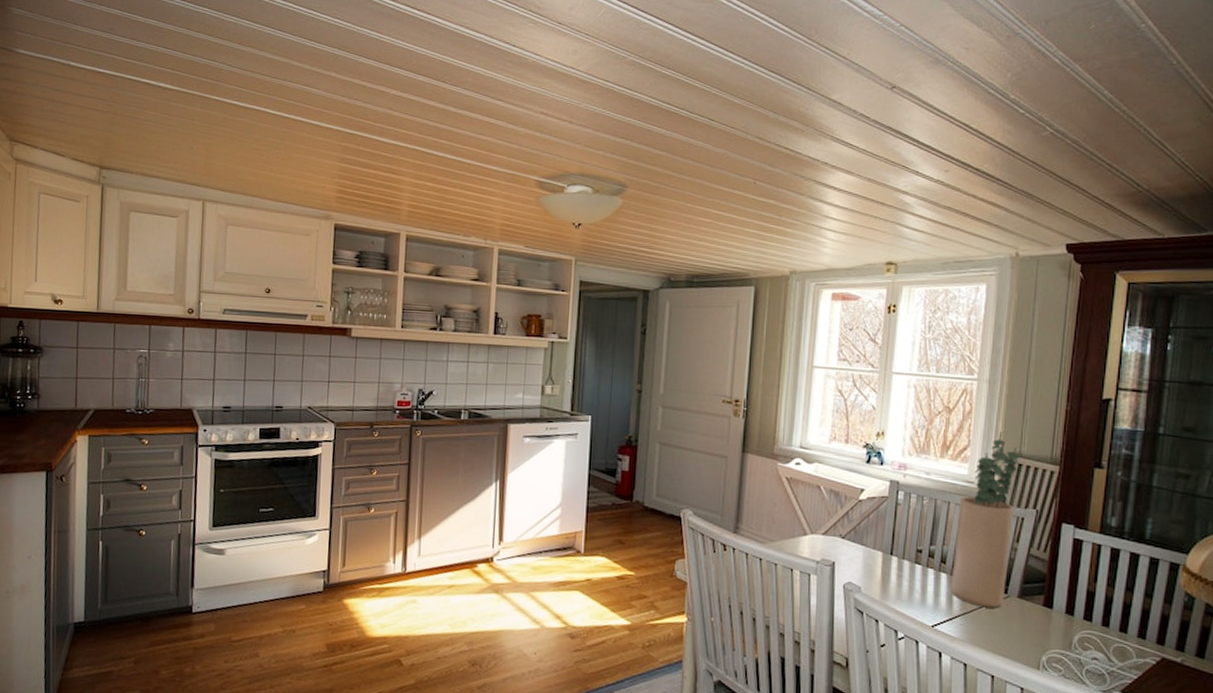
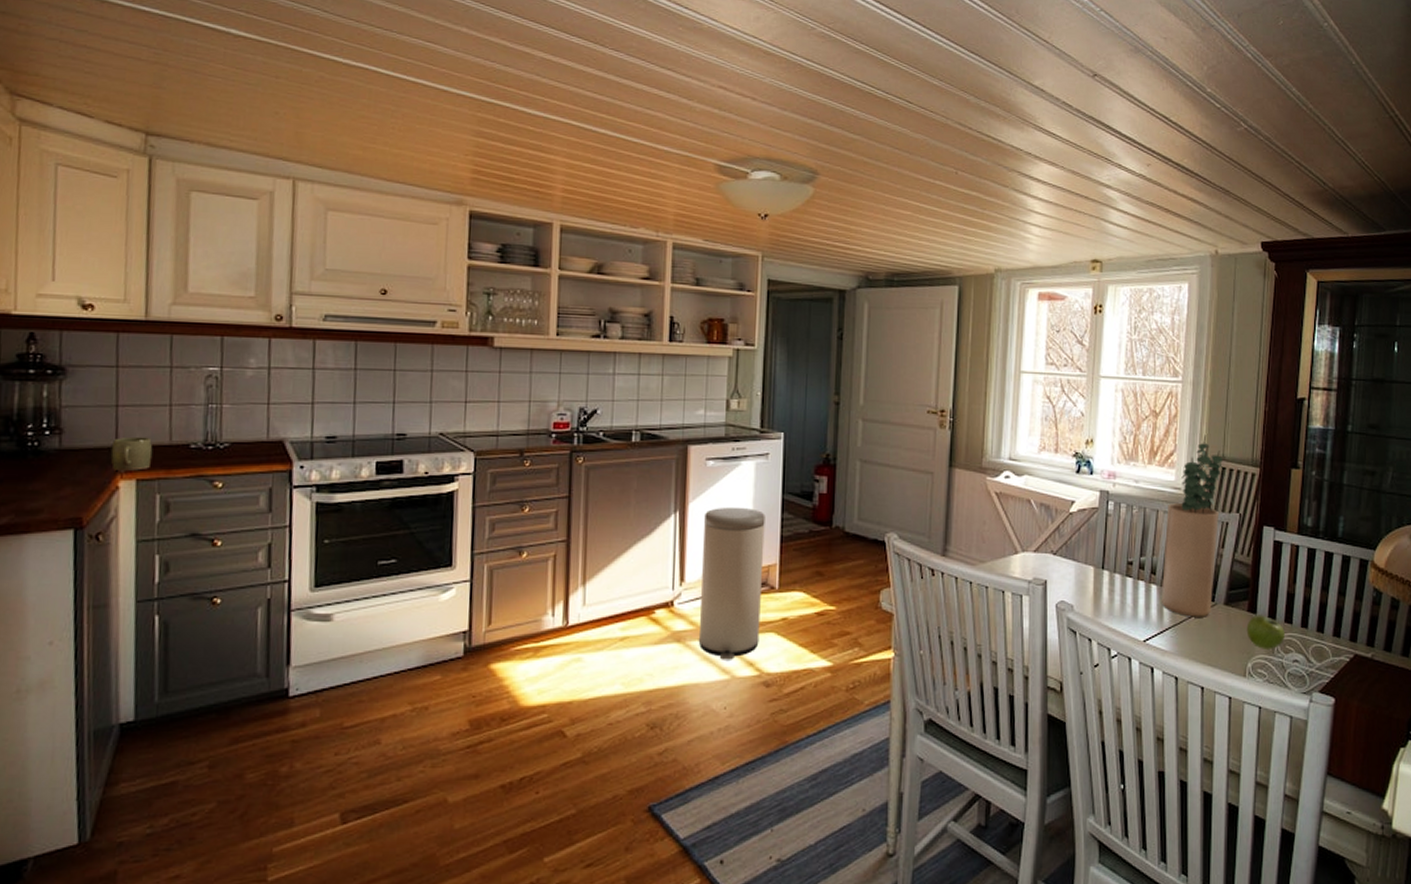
mug: none [71,402,101,429] -> present [110,436,153,471]
pedal bin: none [513,478,574,612] -> present [698,506,765,660]
fruit: none [1041,610,1085,645] -> present [1246,615,1286,649]

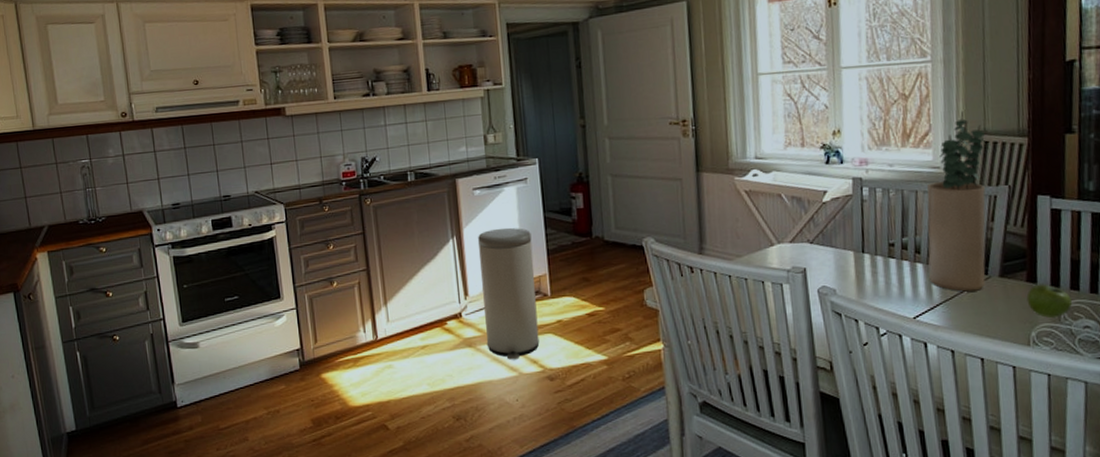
mug: present [110,436,153,471] -> none [27,218,55,246]

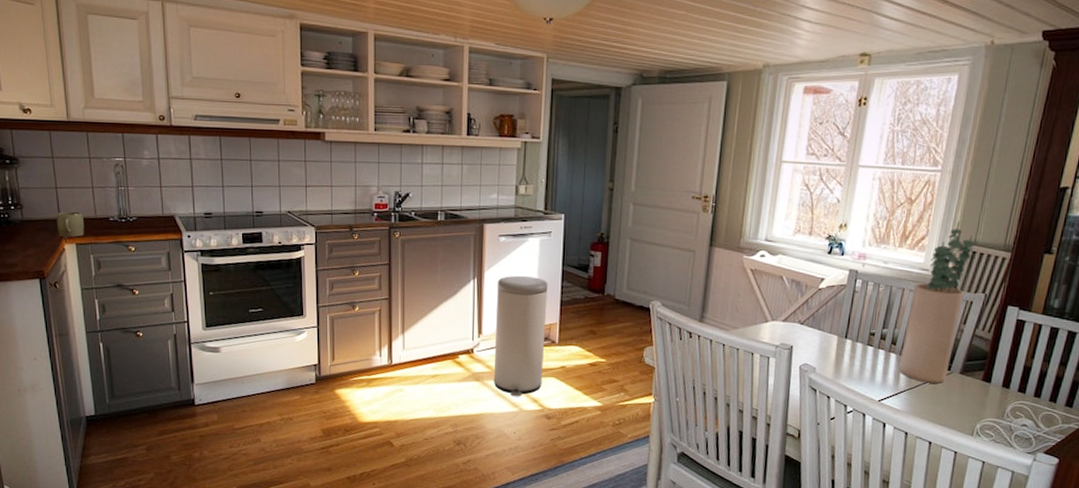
mug: none [27,218,55,246] -> present [56,211,85,237]
fruit: present [1026,284,1073,318] -> none [978,384,1018,414]

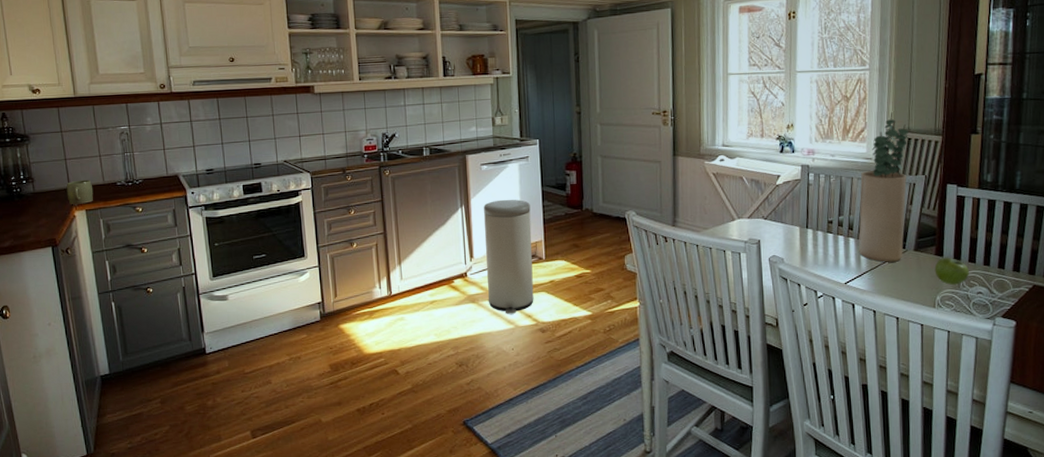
fruit: none [978,384,1018,414] -> present [934,257,970,285]

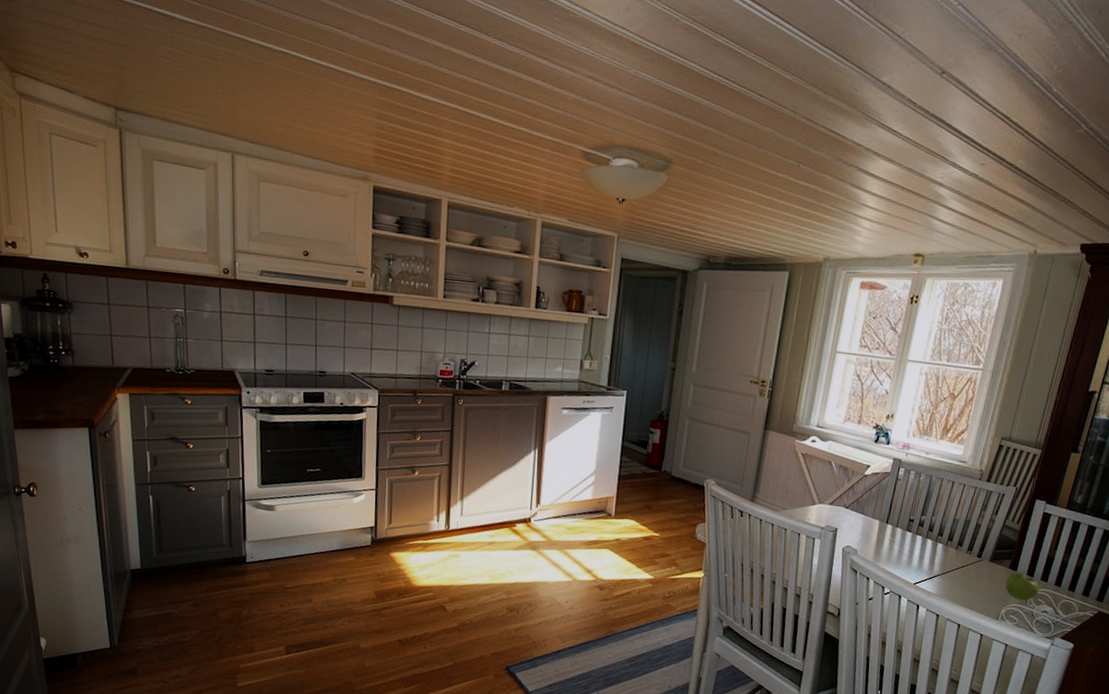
mug: present [66,179,94,204] -> none [109,360,139,387]
pedal bin: present [484,199,534,314] -> none [549,448,607,567]
vase: present [858,112,908,262] -> none [934,418,1009,570]

